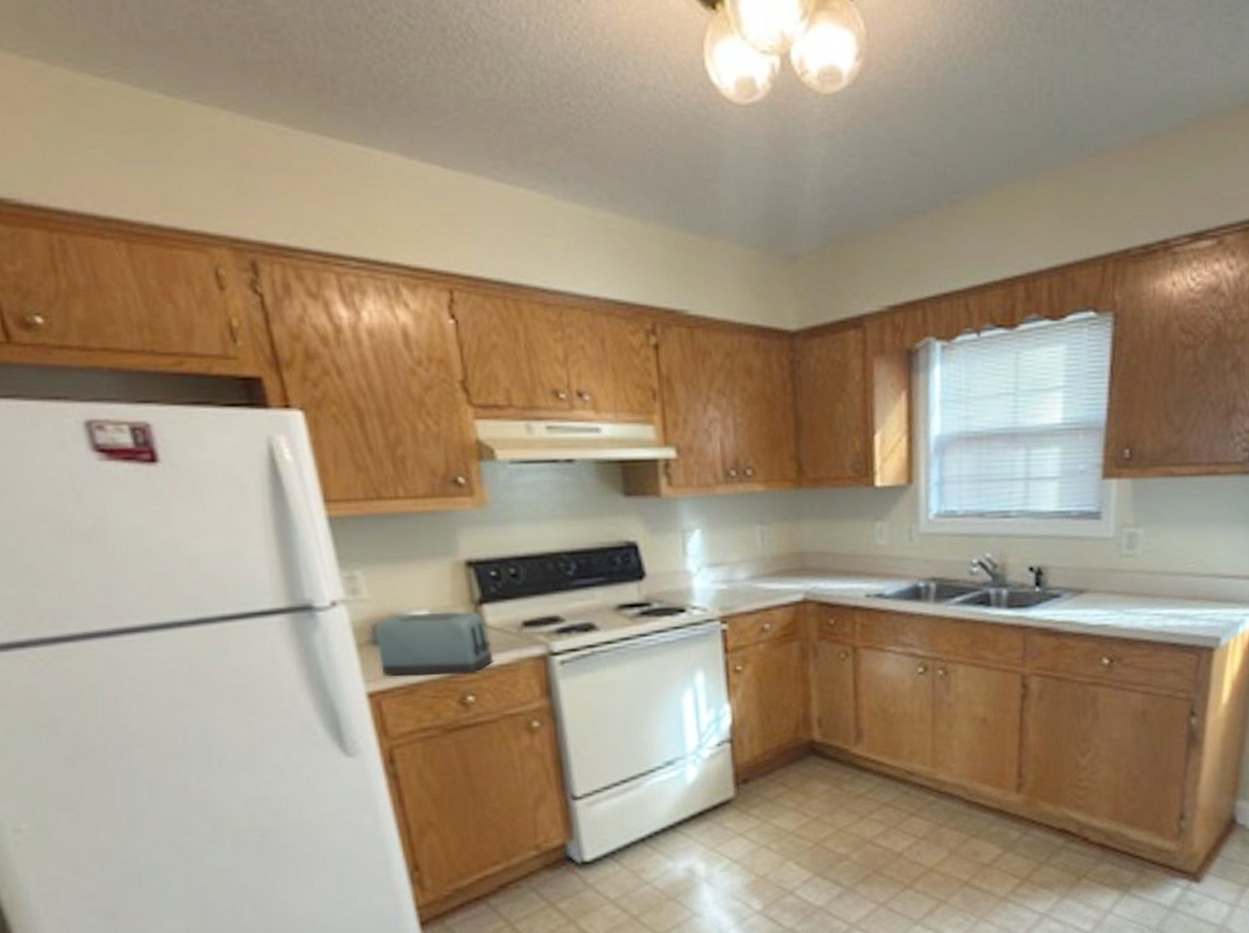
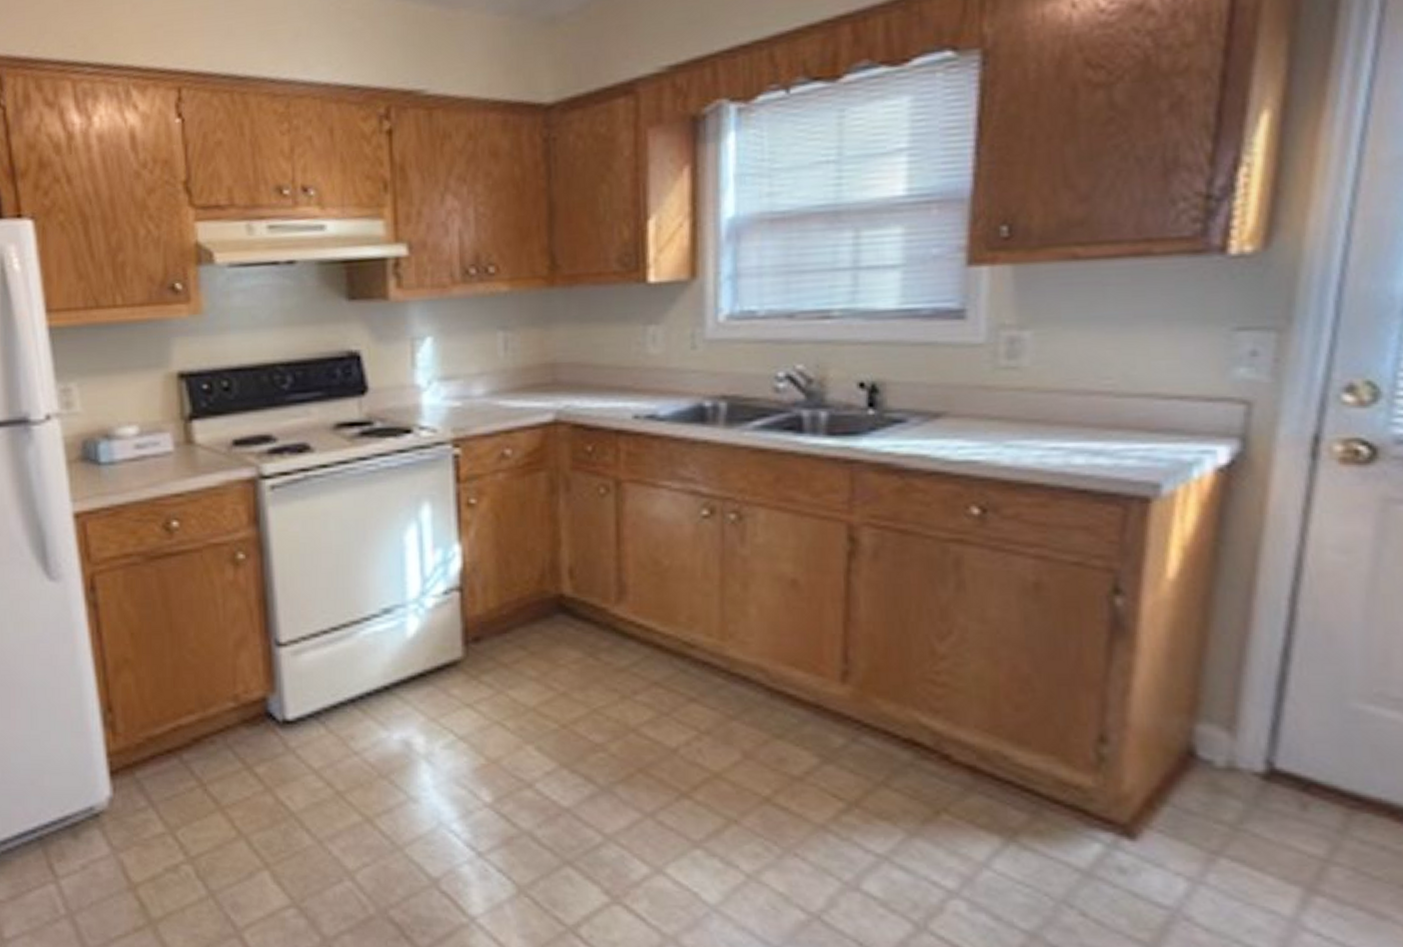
toaster: present [375,611,494,677] -> none [85,427,201,498]

